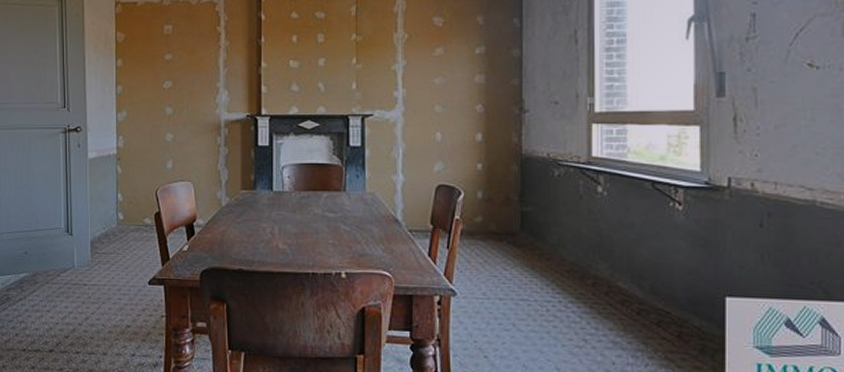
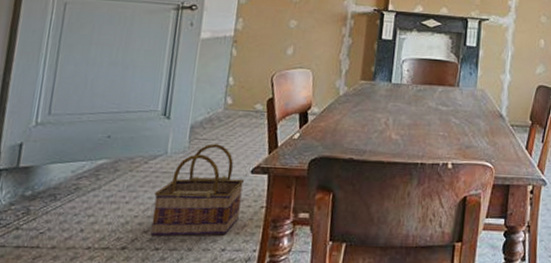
basket: none [69,257,144,342] -> present [150,143,245,237]

